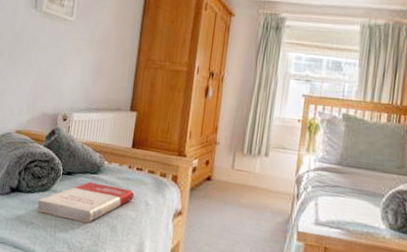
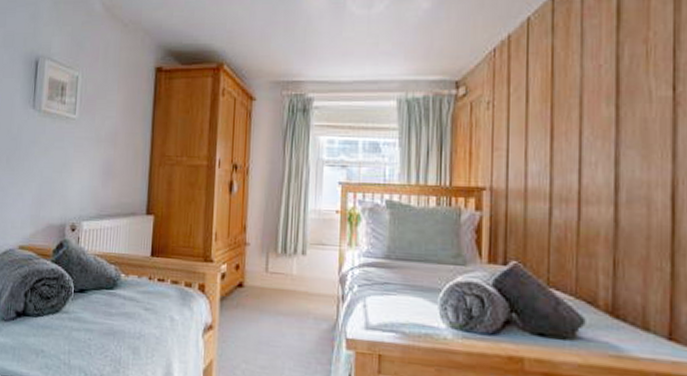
book: present [37,181,135,223] -> none [47,298,158,346]

